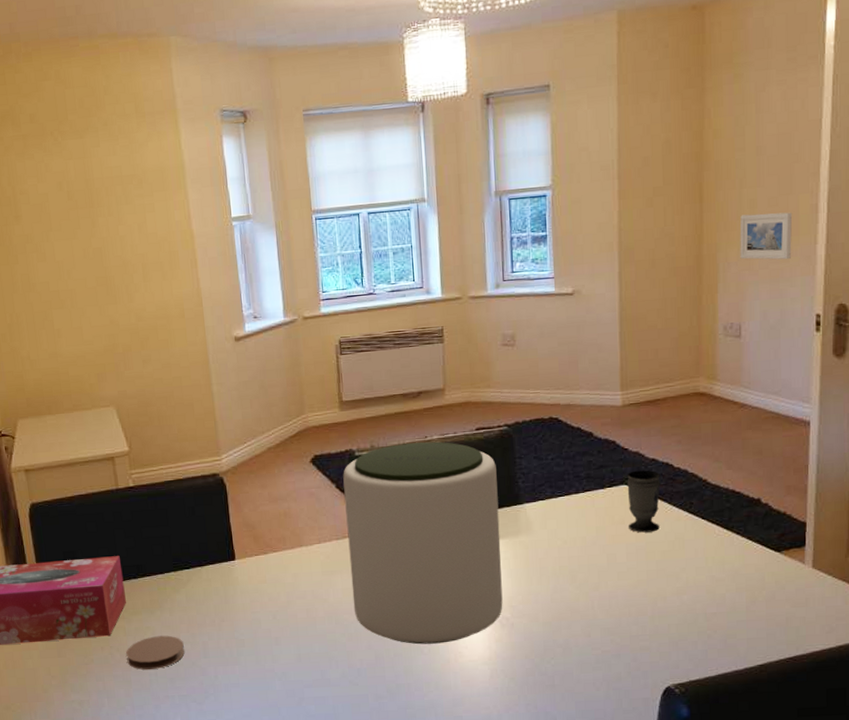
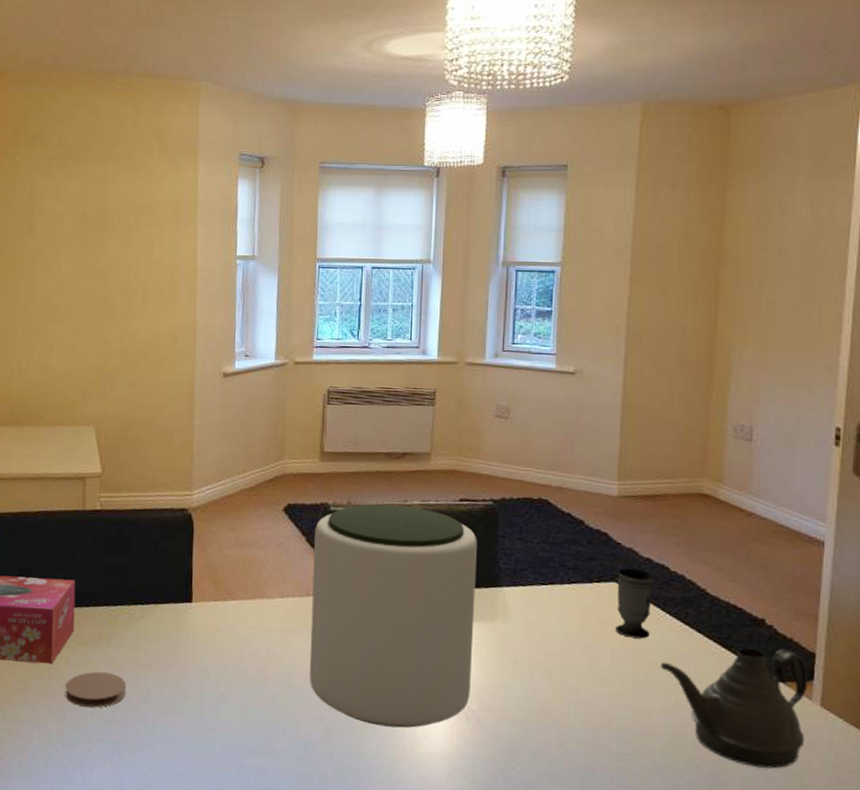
teapot: none [670,522,801,628] -> present [660,648,808,769]
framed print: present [740,212,793,260] -> none [755,315,815,367]

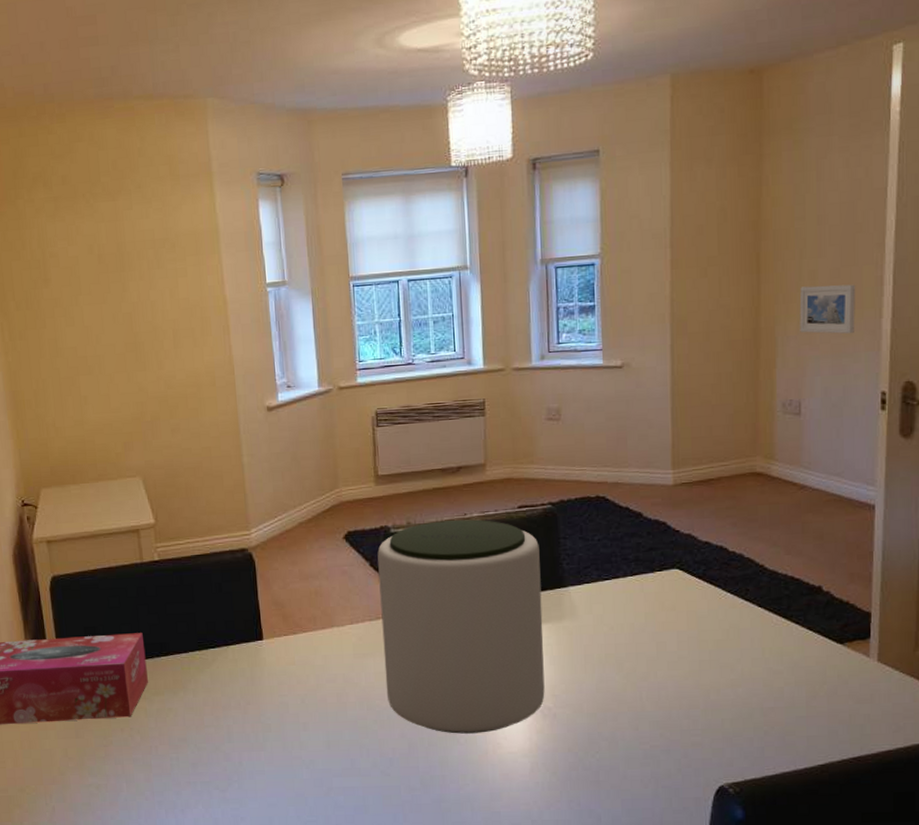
coaster: present [65,671,126,708] -> none [147,718,208,753]
cup: present [615,568,654,639] -> none [678,553,714,620]
teapot: present [660,648,808,769] -> none [724,611,865,725]
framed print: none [755,315,815,367] -> present [799,284,856,334]

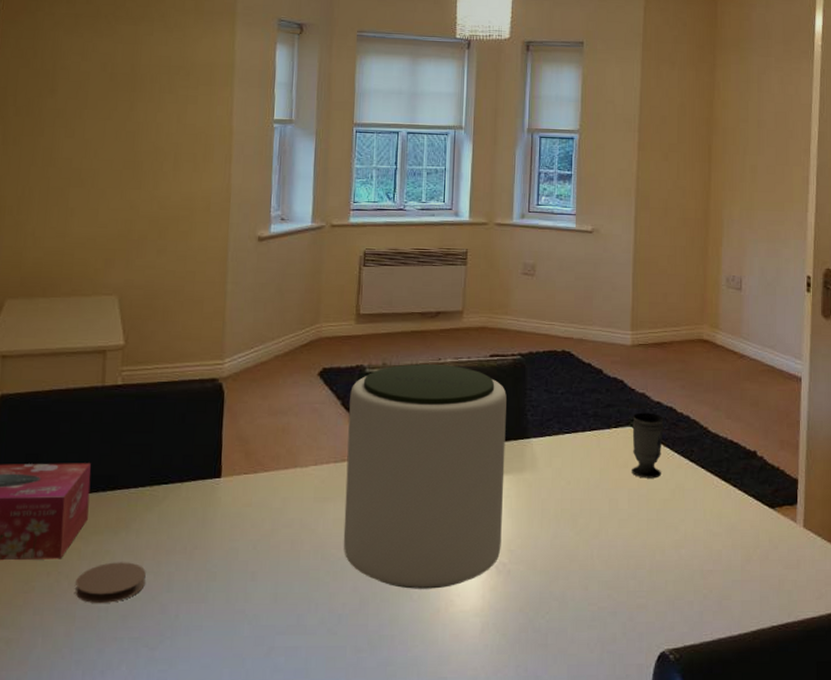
coaster: none [147,718,208,753] -> present [75,562,146,603]
cup: none [678,553,714,620] -> present [632,412,664,478]
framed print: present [799,284,856,334] -> none [742,178,788,223]

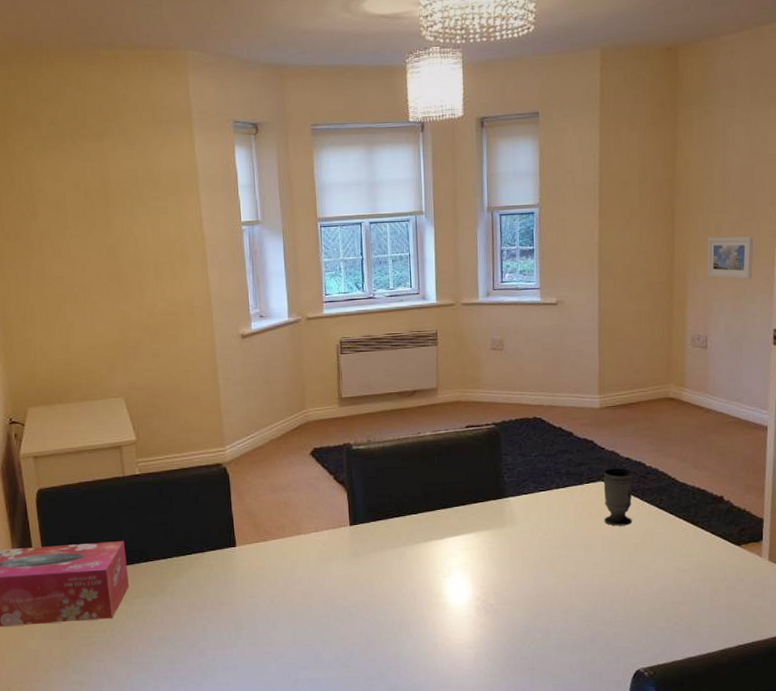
coaster: present [75,562,146,603] -> none [127,618,184,652]
plant pot: present [343,364,507,589] -> none [340,437,488,629]
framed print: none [742,178,788,223] -> present [707,236,754,279]

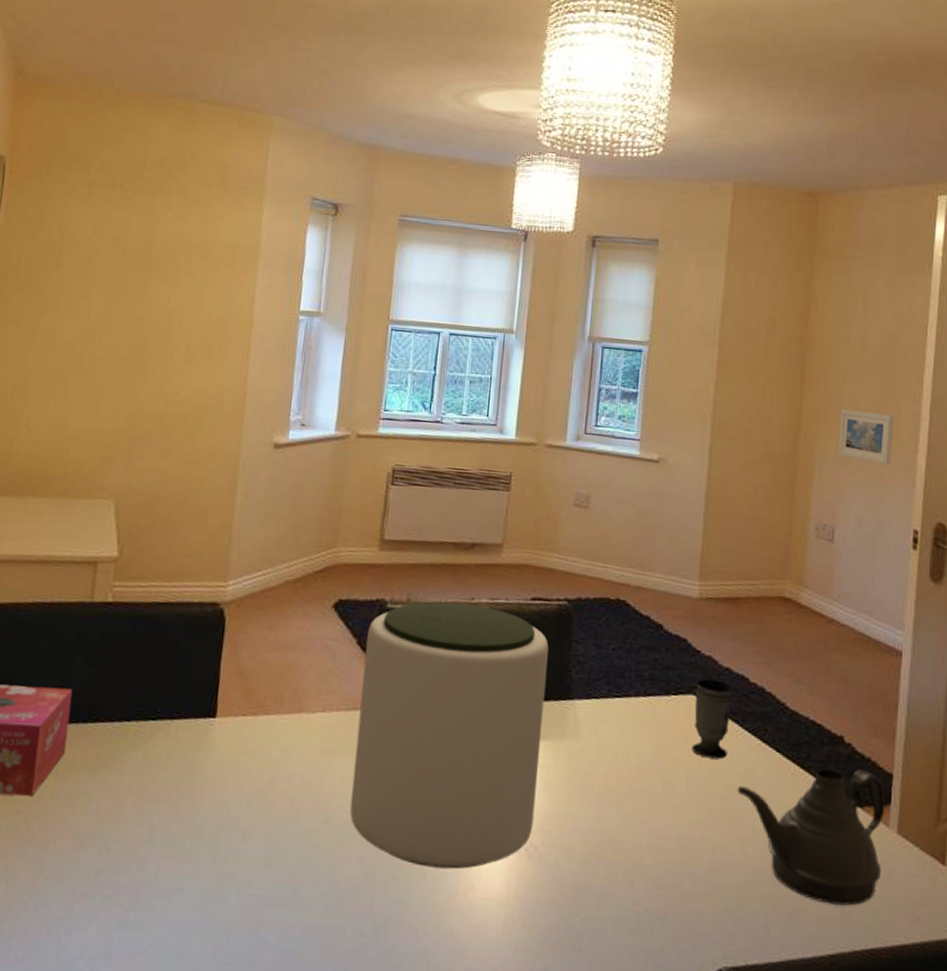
plant pot: none [340,437,488,629] -> present [350,602,549,869]
teapot: none [642,518,758,616] -> present [737,769,886,906]

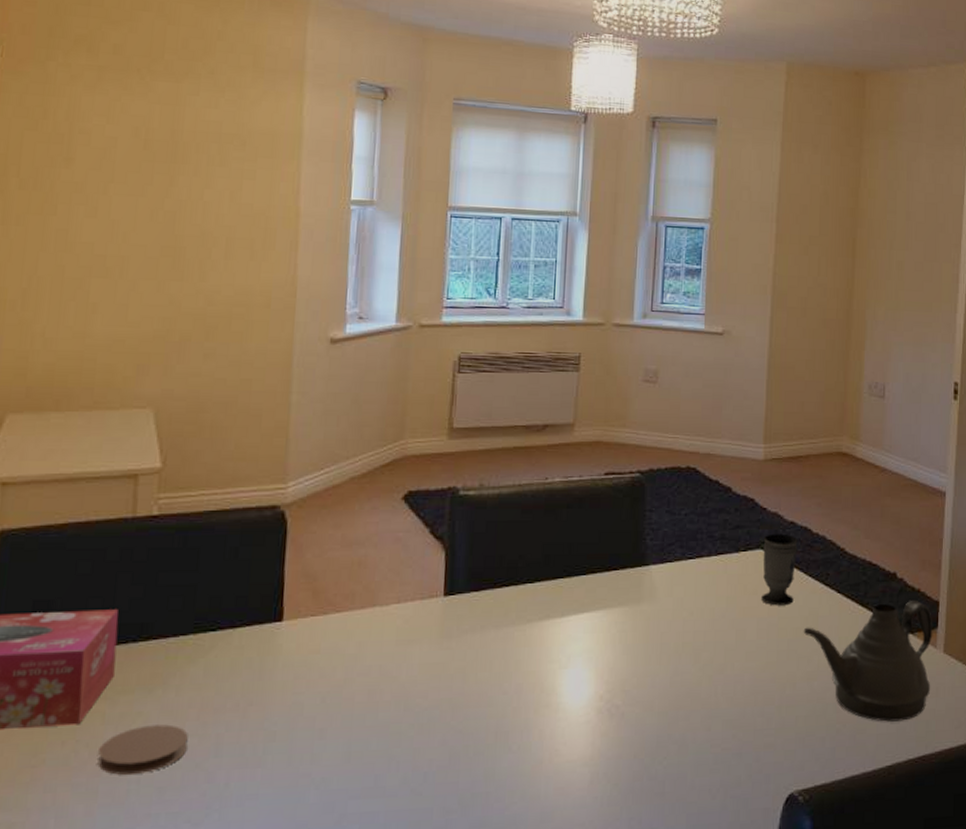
coaster: none [45,805,125,852] -> present [97,724,188,775]
plant pot: present [350,602,549,869] -> none [430,485,623,740]
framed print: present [838,409,894,465] -> none [887,275,936,325]

